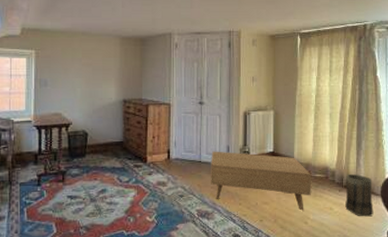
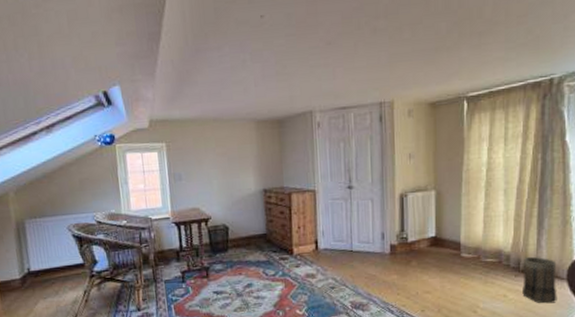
coffee table: present [211,151,311,211] -> none [363,238,481,299]

